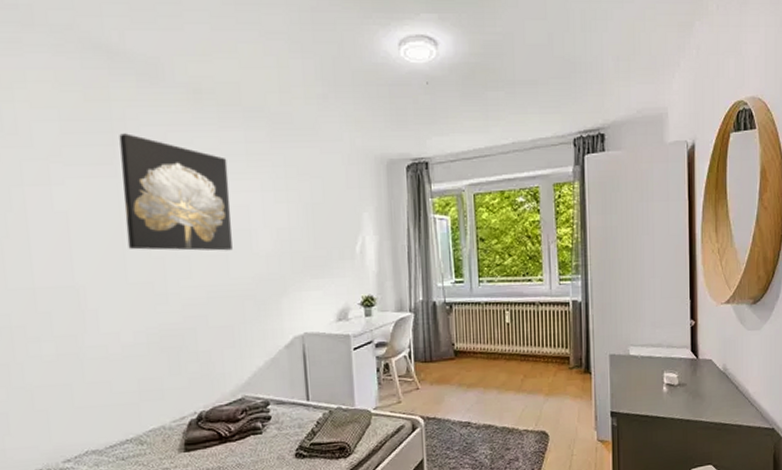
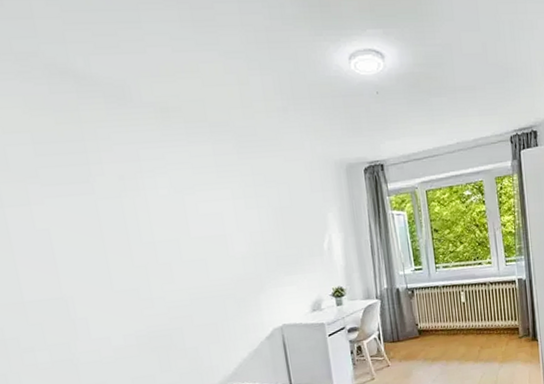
wall art: present [119,133,233,251] -> none [93,152,210,260]

